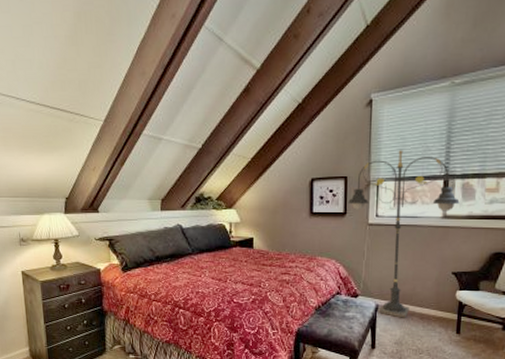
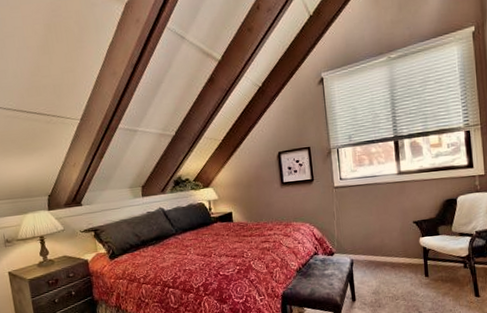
floor lamp: present [348,150,460,318] -> none [314,119,411,269]

